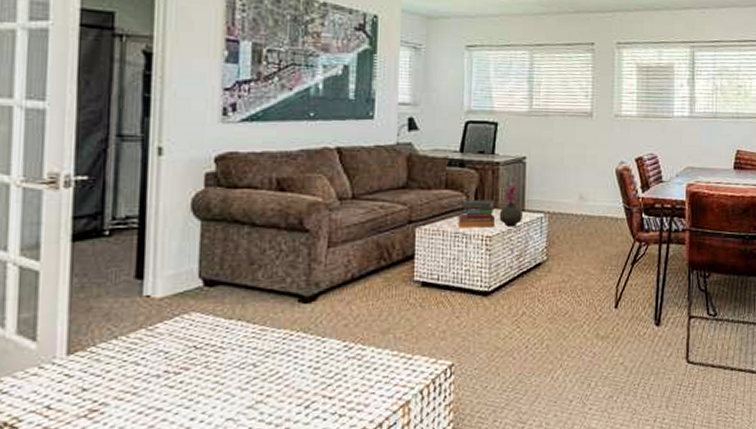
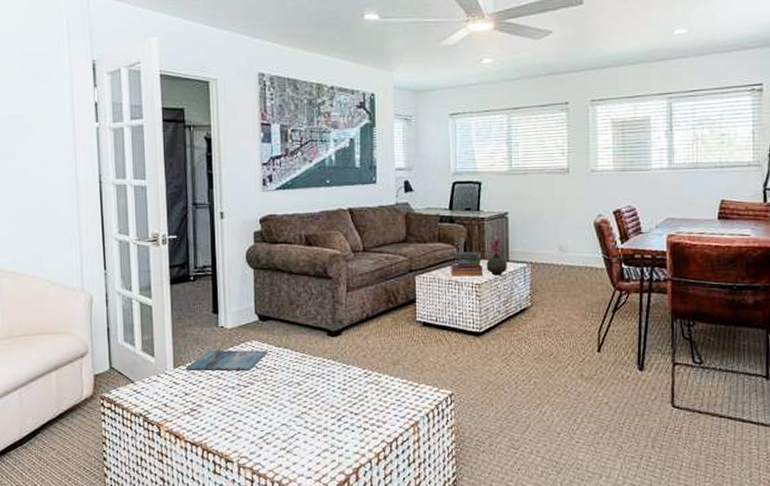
magazine: none [85,324,213,357] -> present [185,350,268,371]

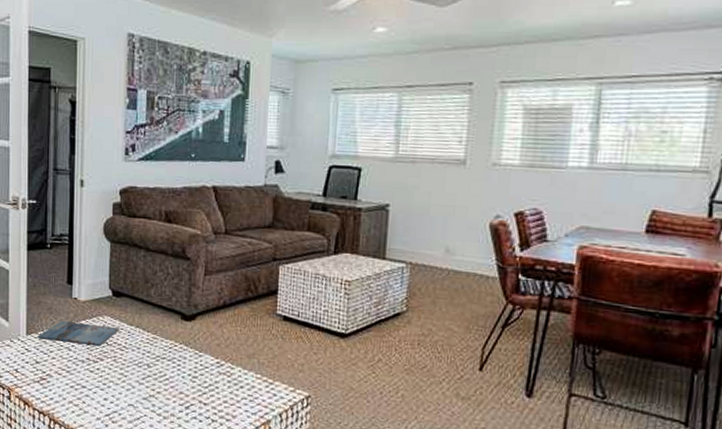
books: present [449,251,484,277] -> none [318,243,356,273]
vase: present [486,237,507,276] -> none [359,230,383,274]

